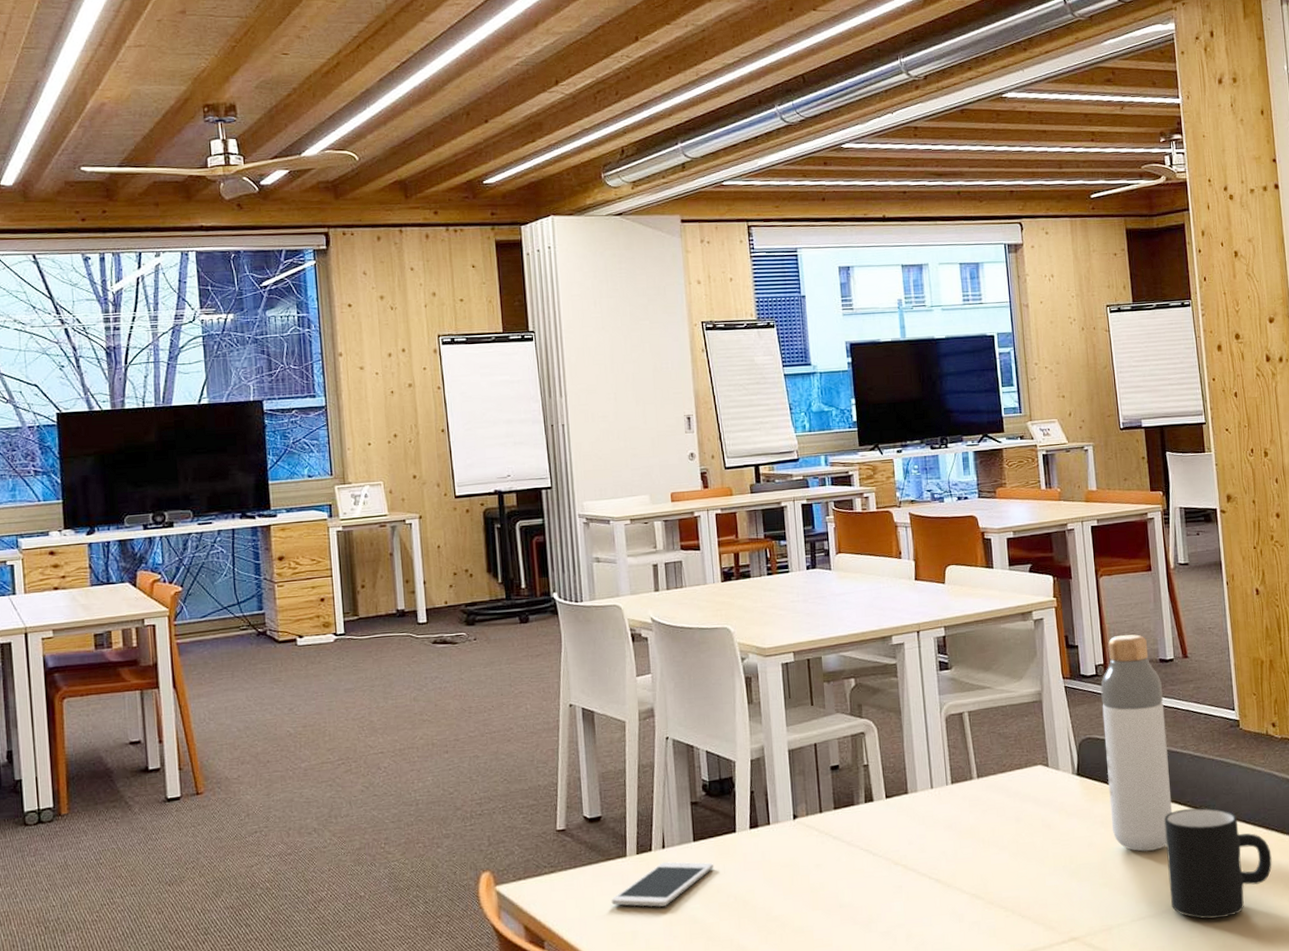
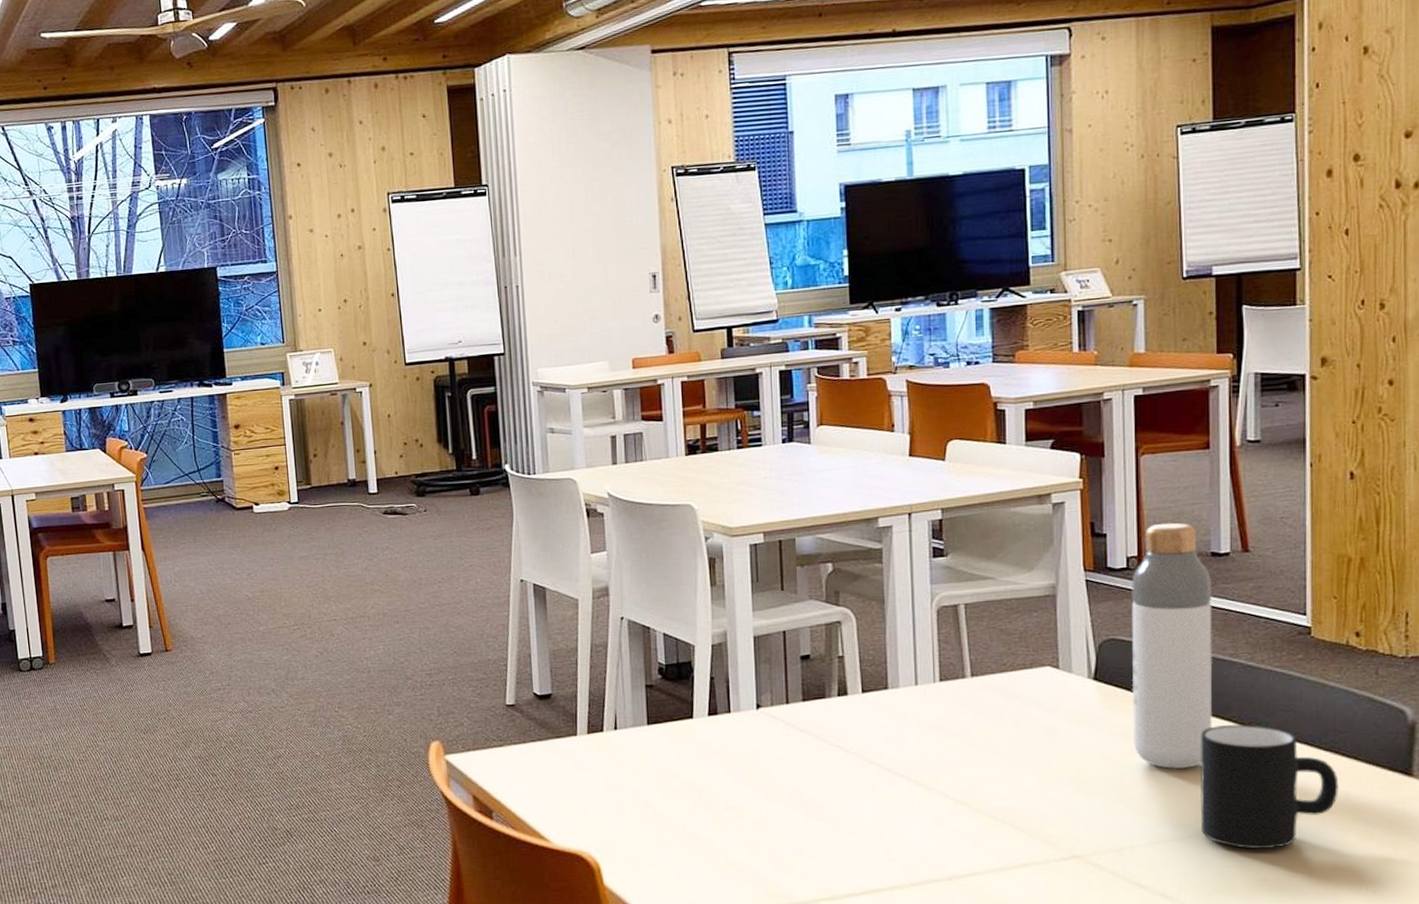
cell phone: present [611,862,714,907] -> none [560,743,669,787]

